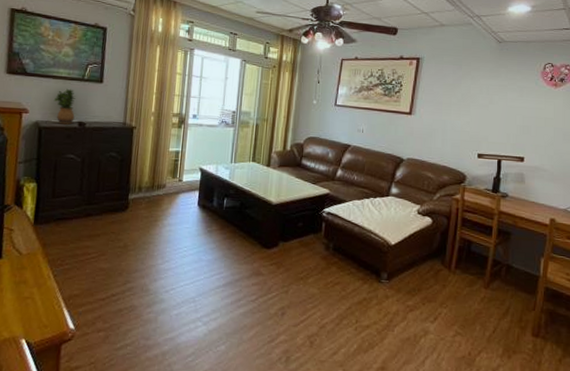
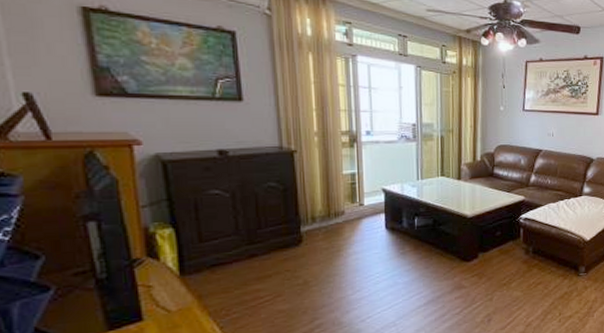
potted plant: present [53,88,76,125] -> none [176,110,211,155]

